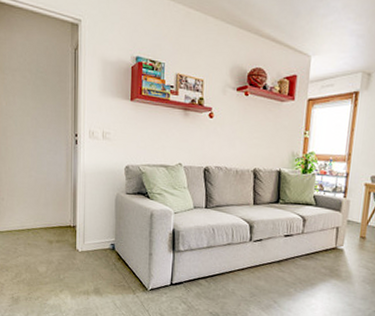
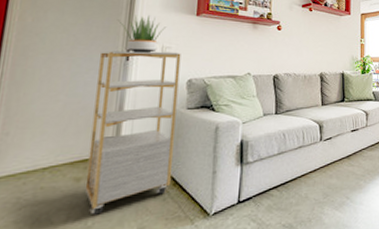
shelving unit: none [56,134,119,272] -> present [84,51,181,215]
potted plant: none [65,100,106,138] -> present [117,15,167,53]

